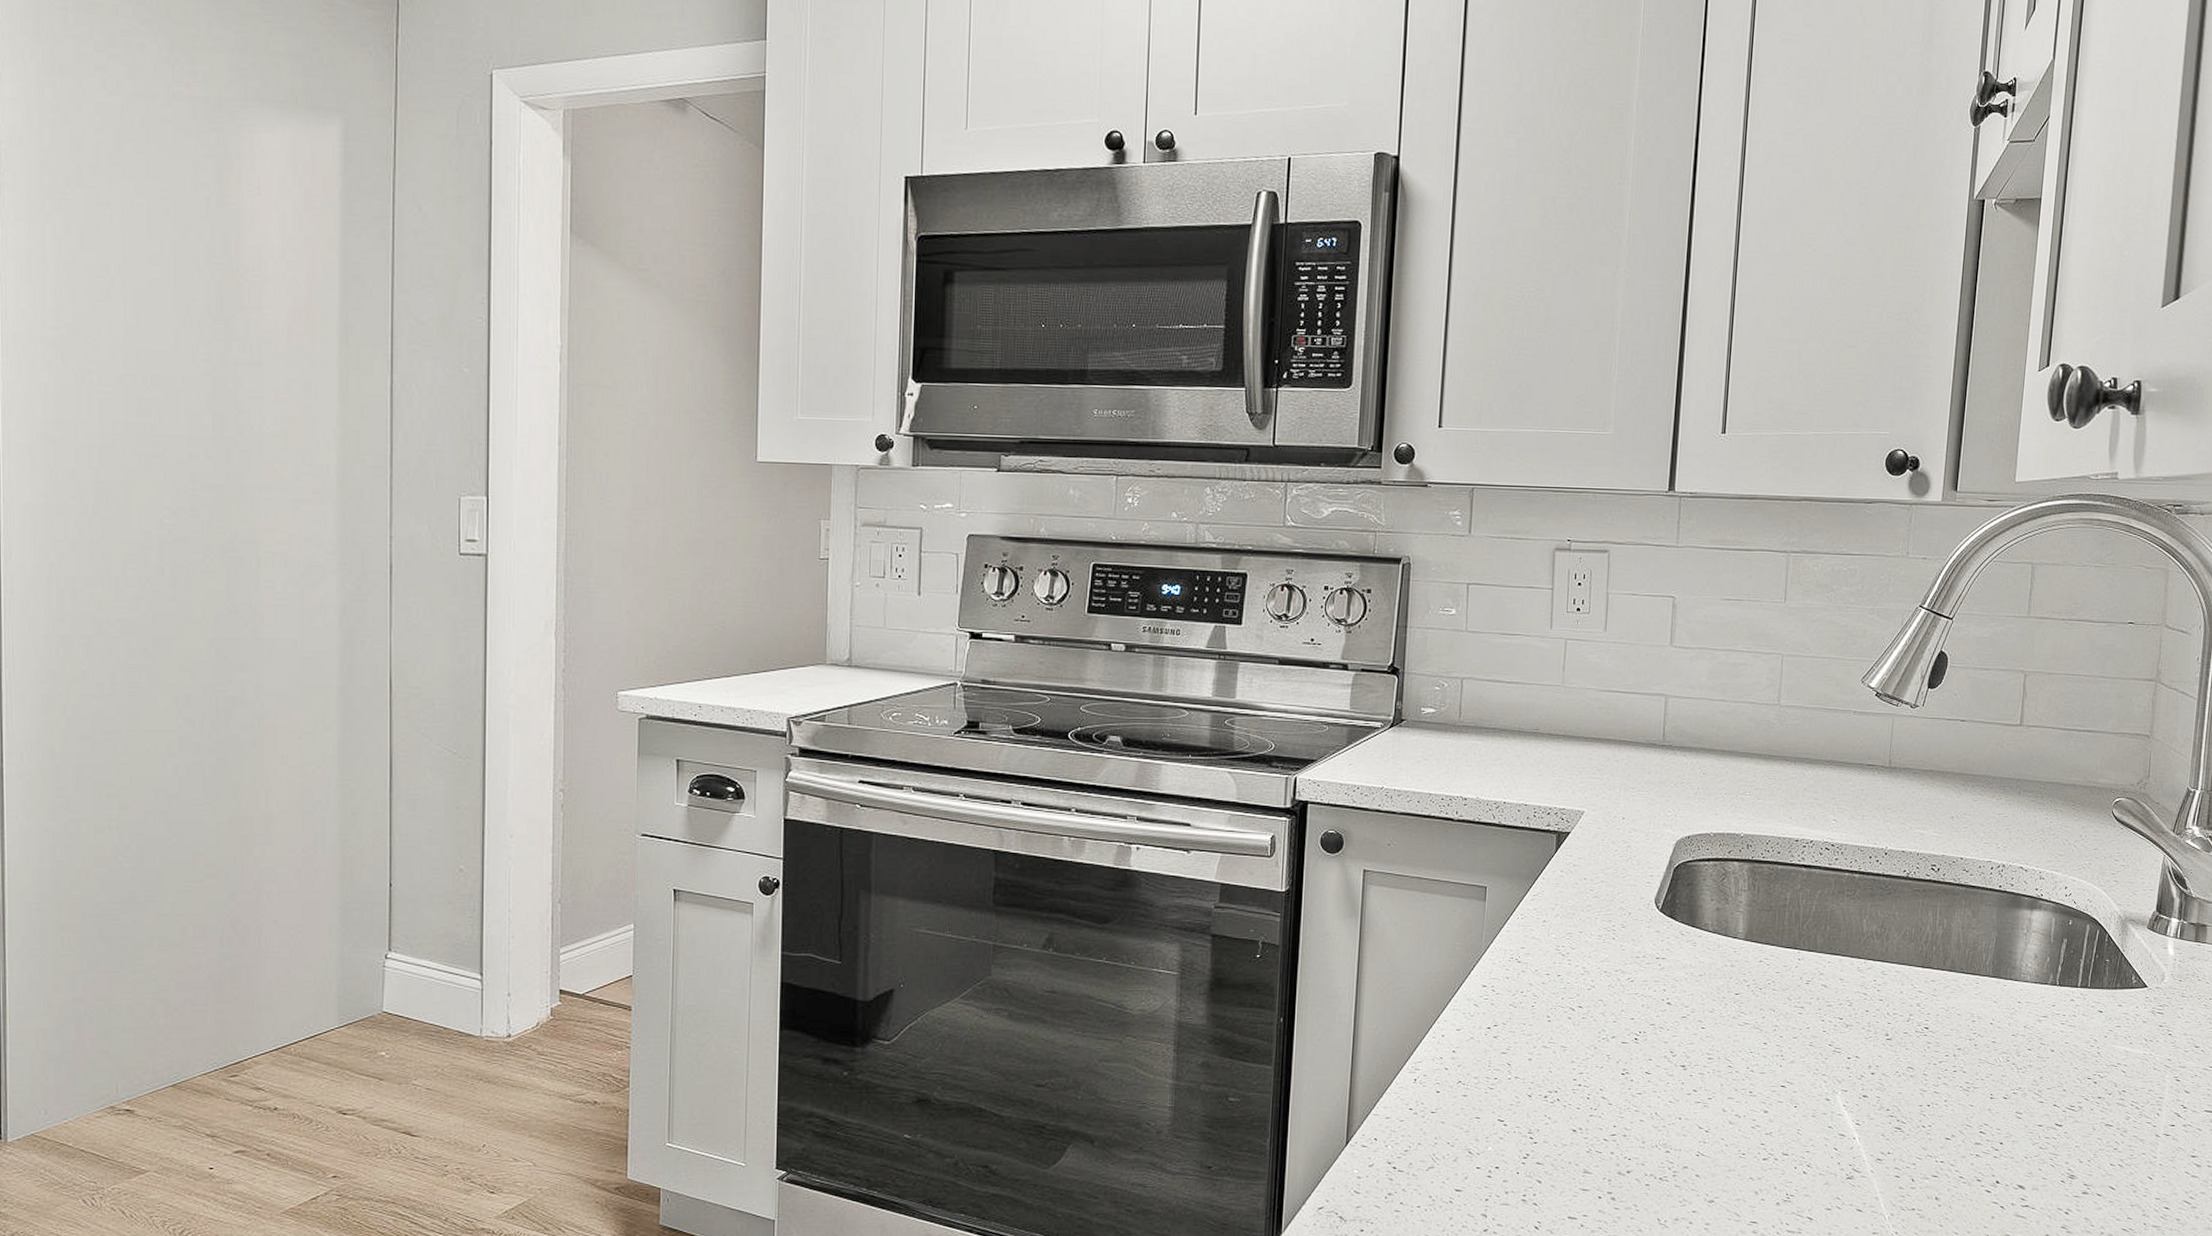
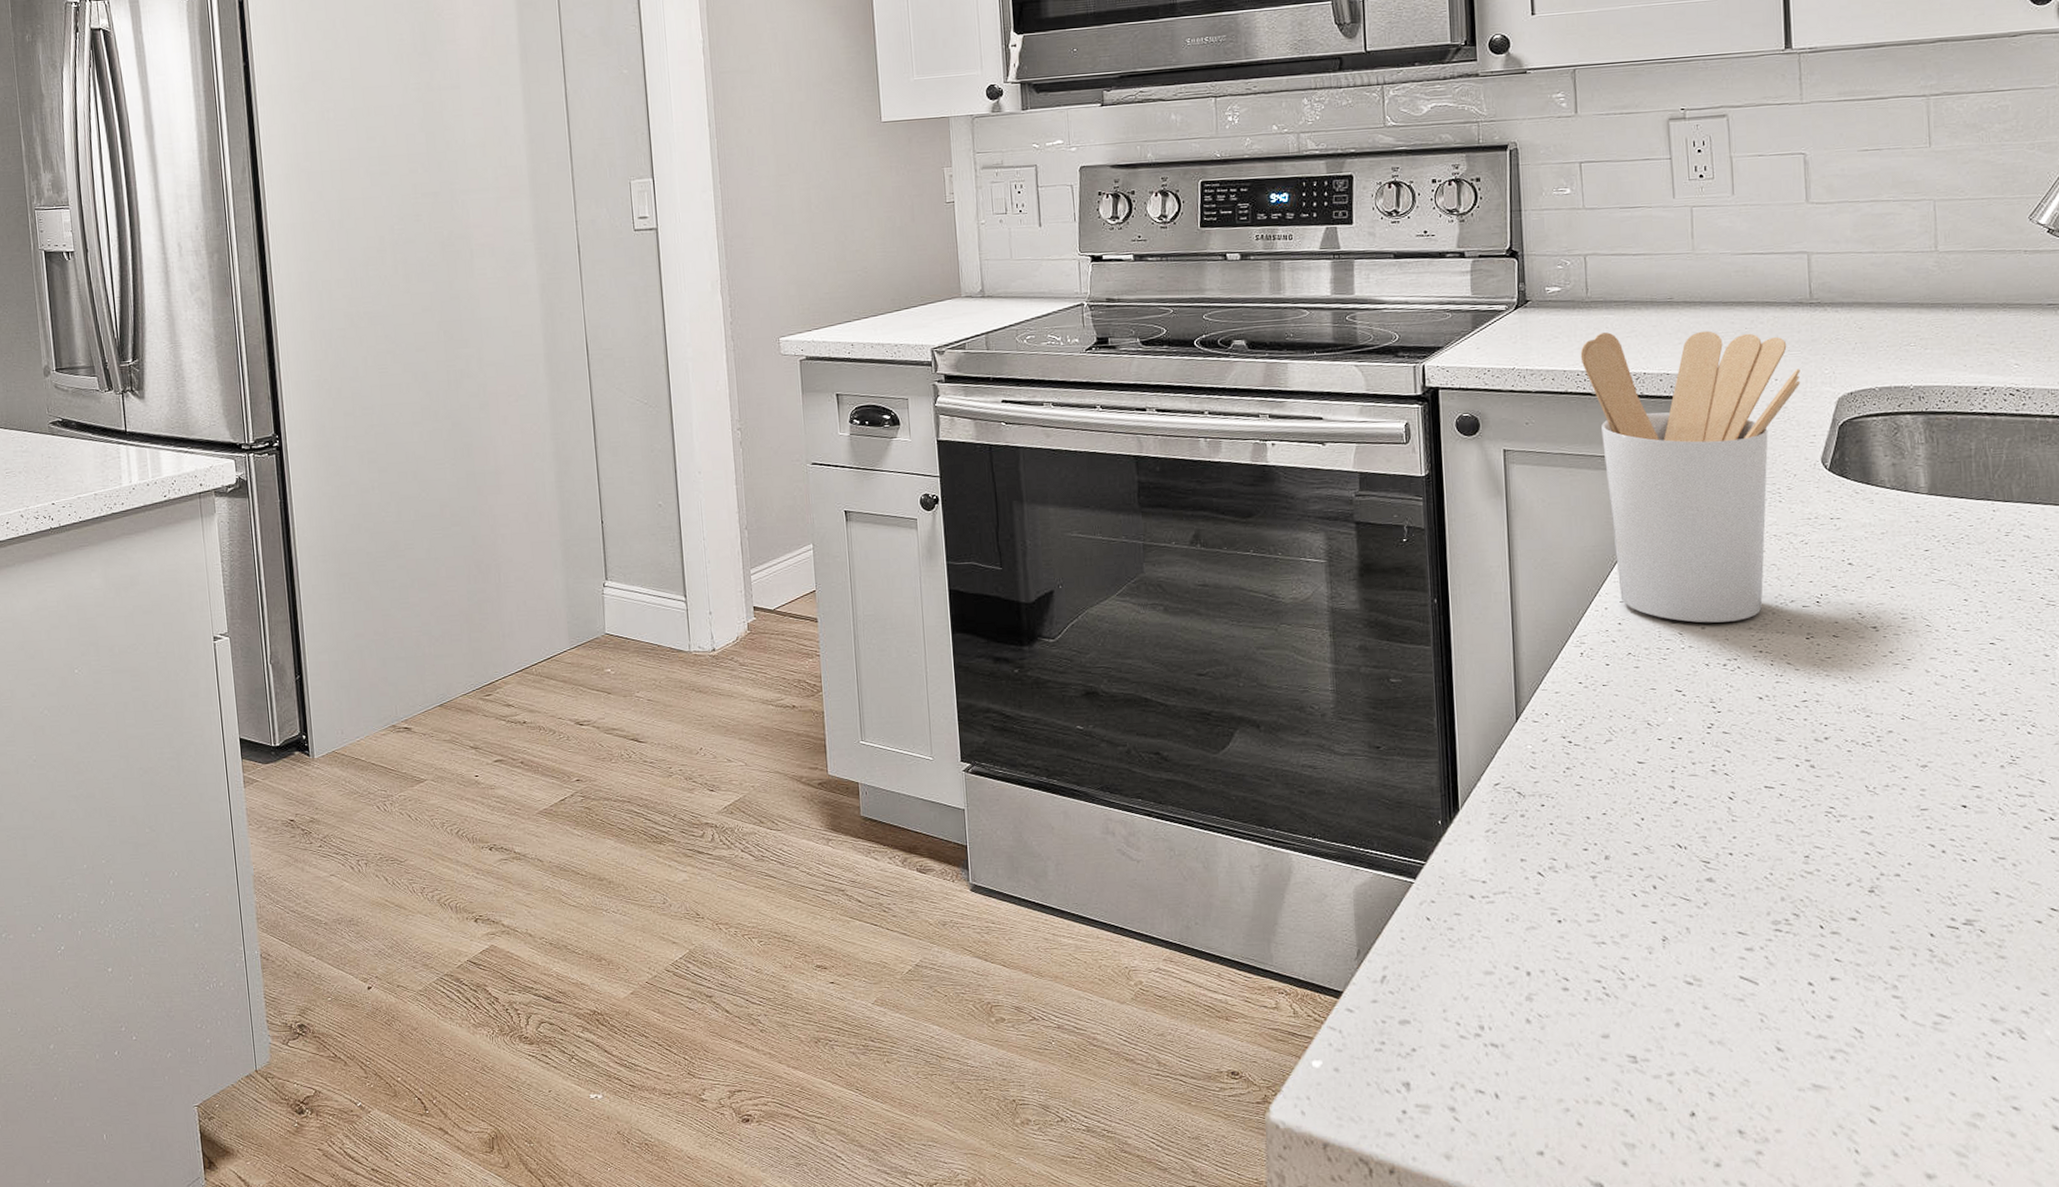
utensil holder: none [1446,758,1646,1055] -> present [1580,330,1801,623]

